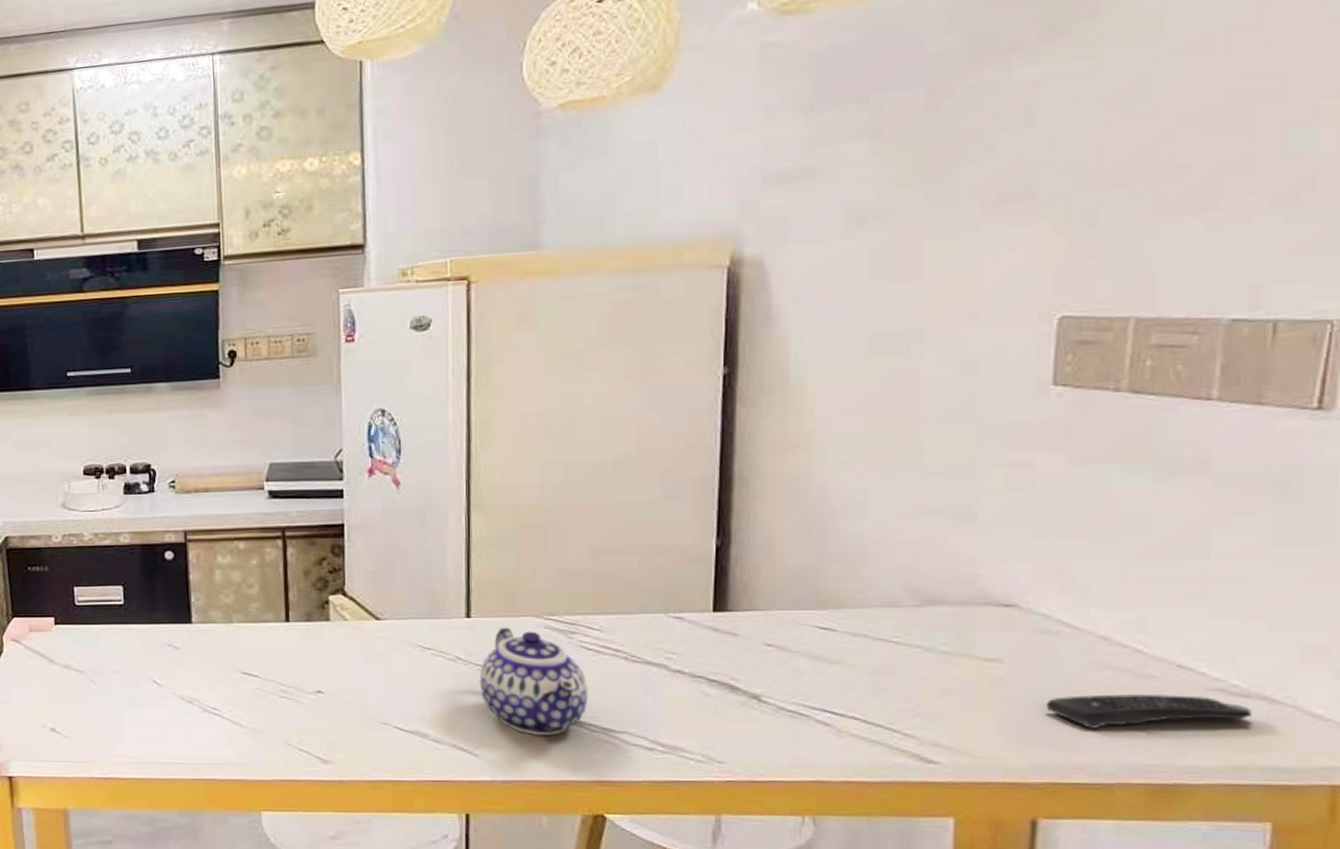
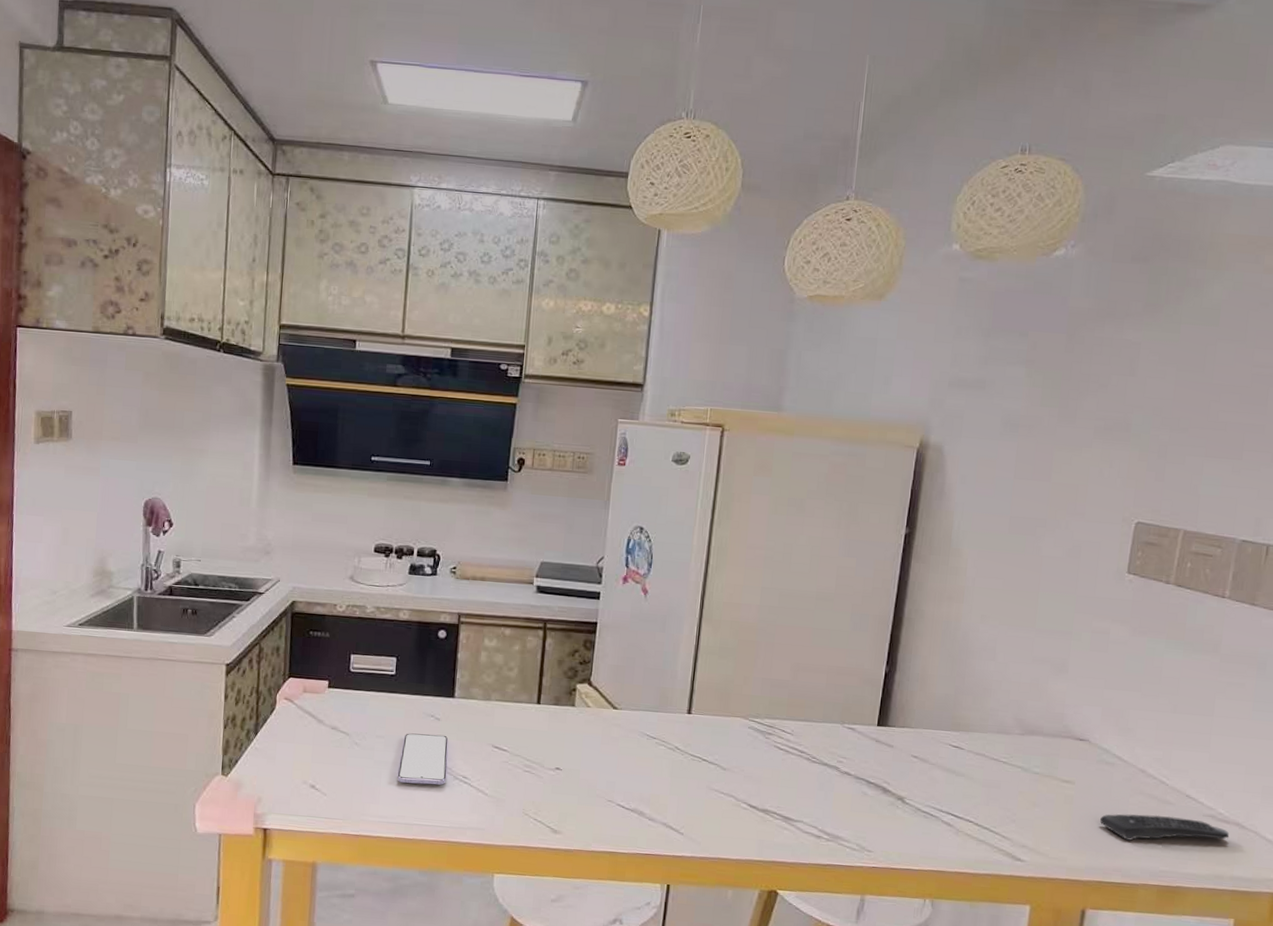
smartphone: none [140,664,195,720] -> present [397,733,448,785]
teapot: present [479,627,588,735] -> none [691,724,776,820]

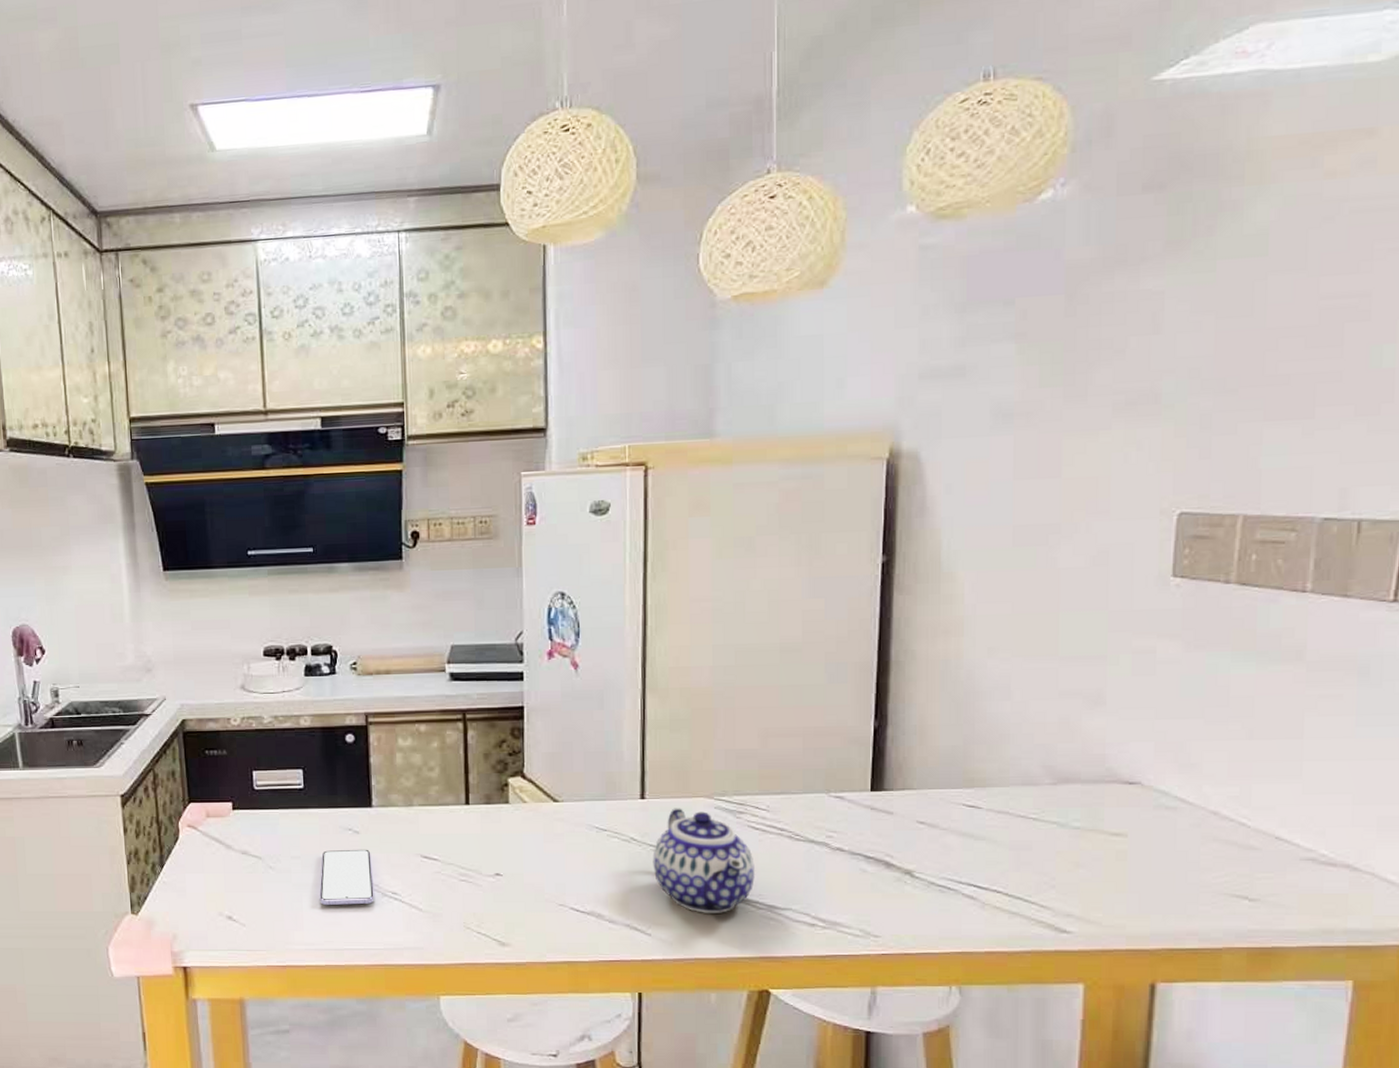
teapot: none [691,724,776,820] -> present [653,808,755,913]
remote control: present [1100,814,1230,841] -> none [1165,864,1338,897]

